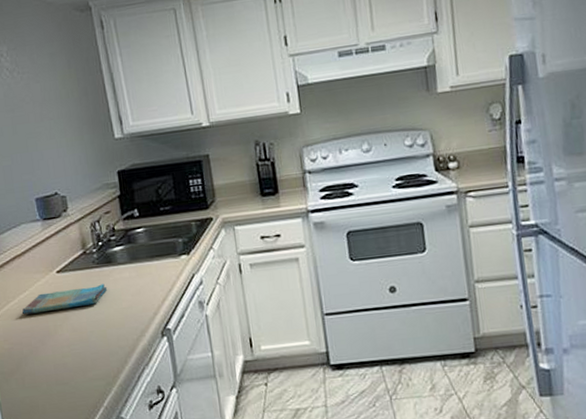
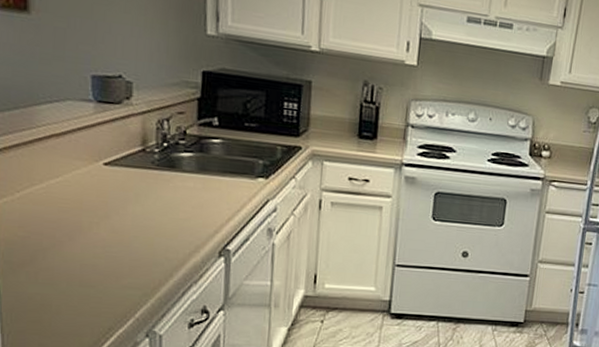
dish towel: present [22,284,108,315] -> none [50,183,165,208]

